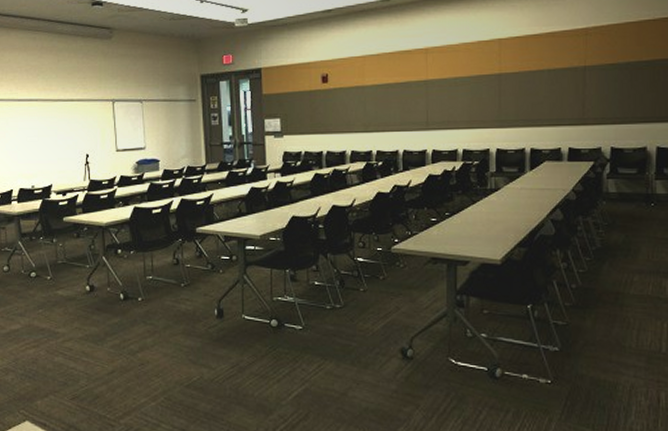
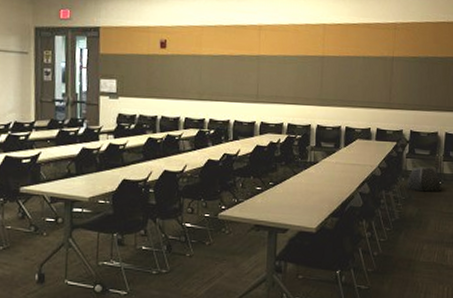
decorative stone: none [607,186,655,216] -> present [405,166,442,192]

